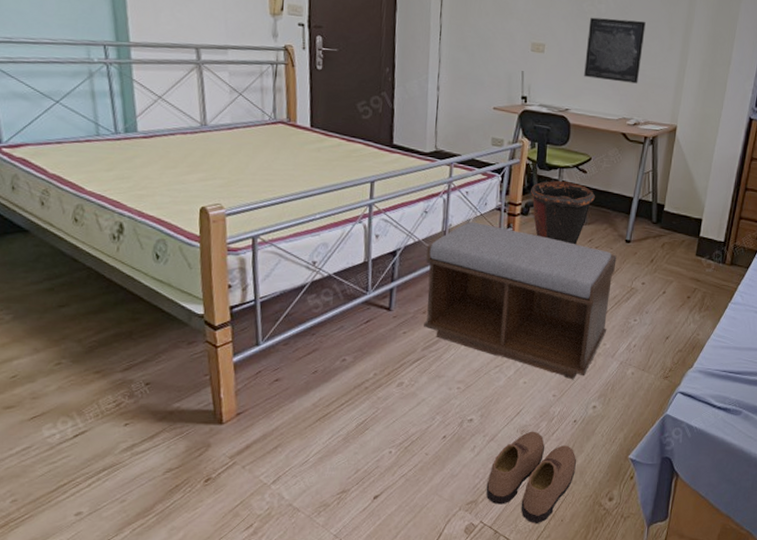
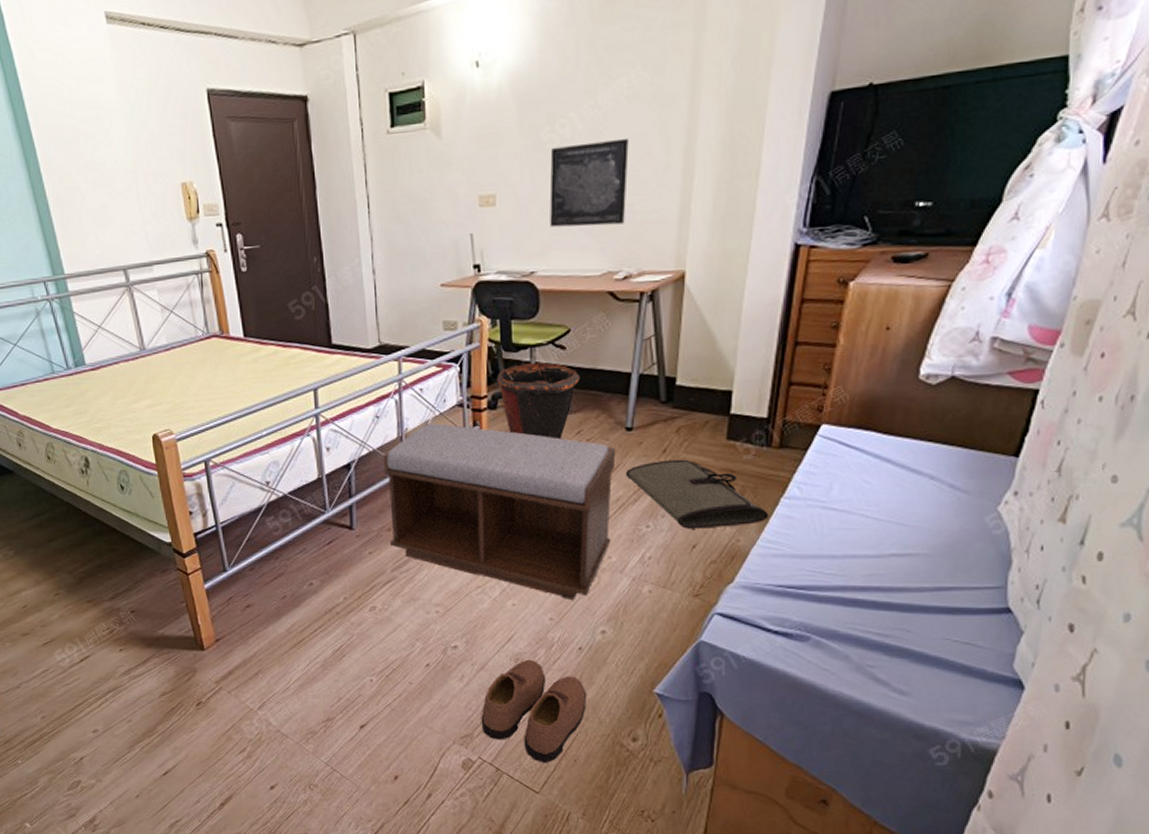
tool roll: none [622,268,721,324] -> present [625,459,769,529]

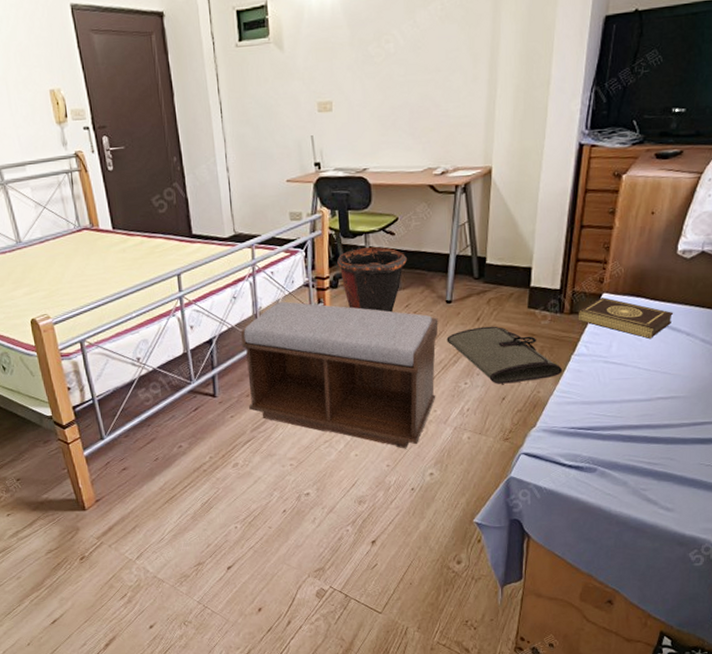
shoe: present [481,659,587,764] -> none [331,501,419,588]
wall art: present [549,138,629,228] -> none [377,53,443,130]
book: none [789,429,914,481] -> present [578,297,674,338]

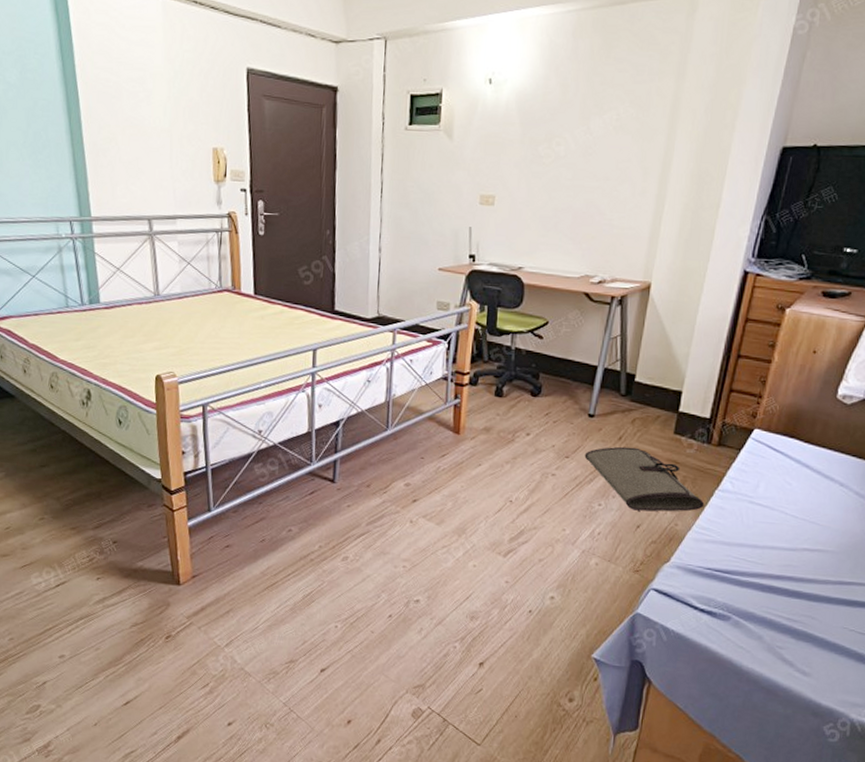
bench: present [241,301,439,449] -> none [368,391,578,567]
waste bin: present [337,247,408,313] -> none [480,347,554,419]
book: present [578,297,674,338] -> none [725,433,828,484]

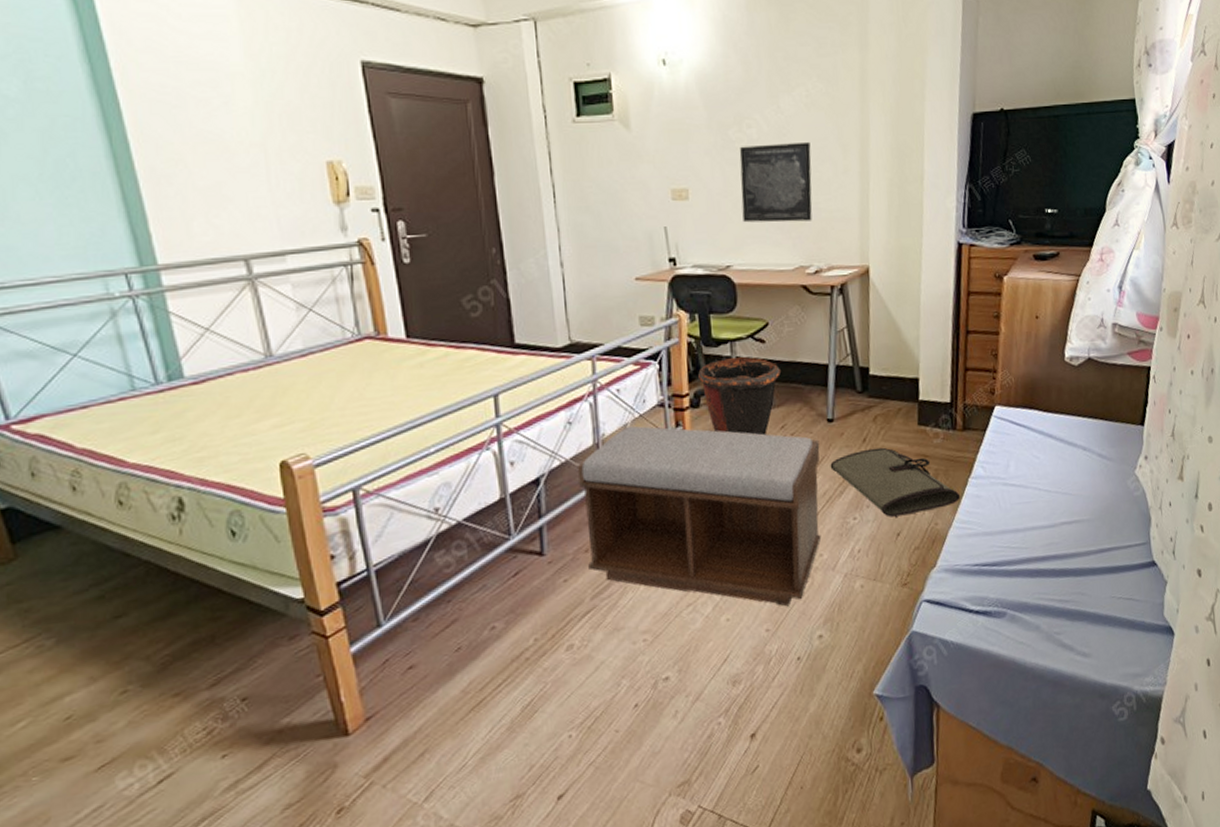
bench: none [368,391,578,567] -> present [578,425,822,607]
waste bin: none [480,347,554,419] -> present [698,357,782,436]
wall art: none [539,161,613,236] -> present [739,141,812,223]

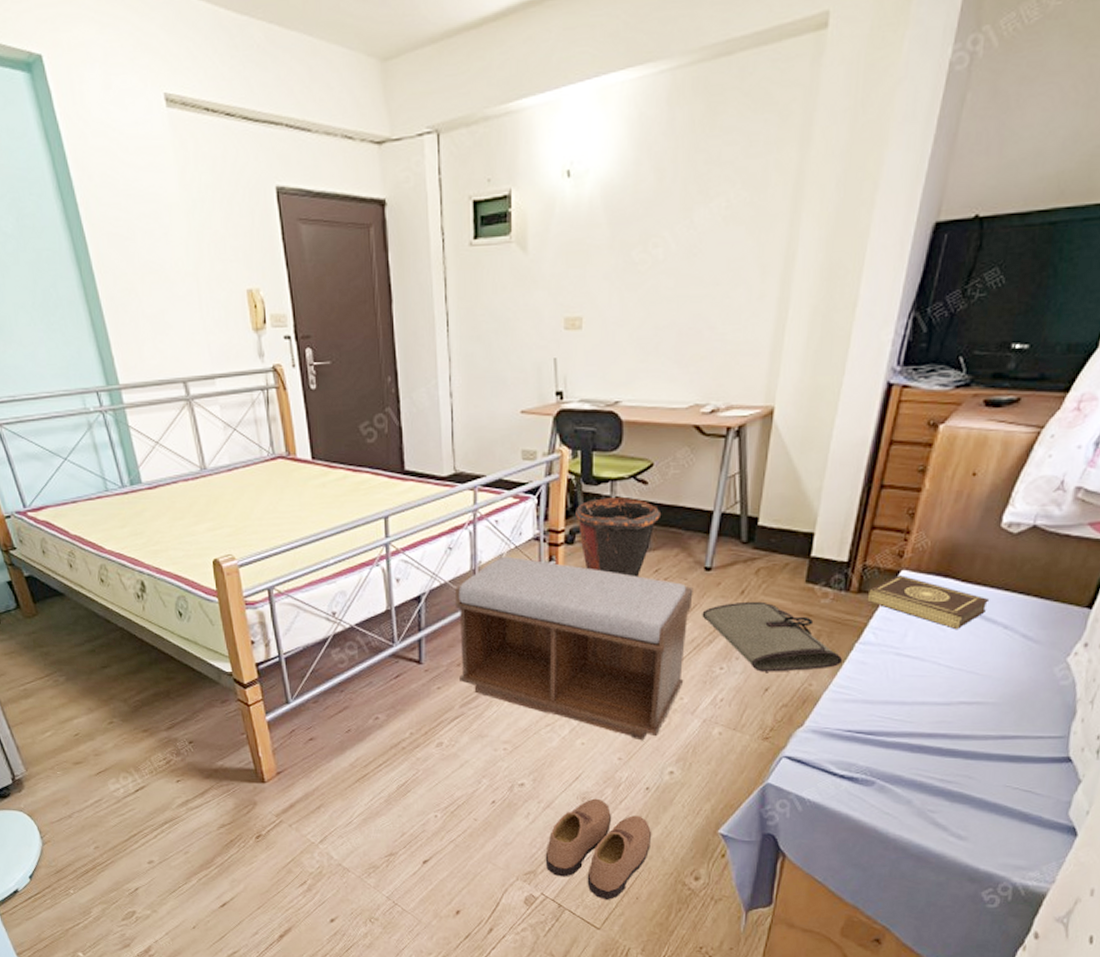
shoe: none [699,679,809,798] -> present [545,798,652,901]
wall art: present [739,141,812,223] -> none [638,262,724,355]
book: none [971,410,1068,455] -> present [867,575,990,629]

